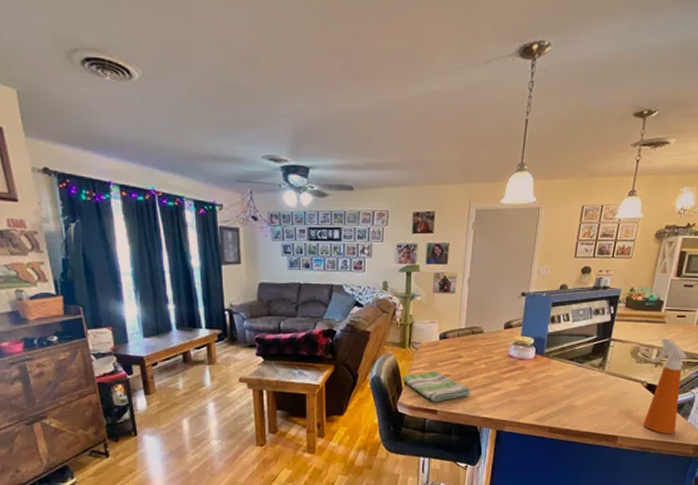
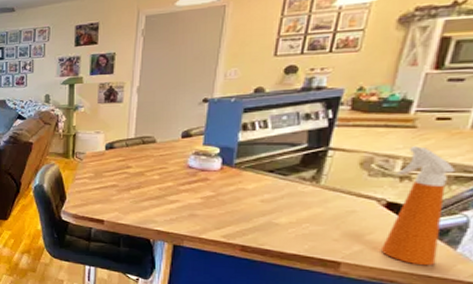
dish towel: present [401,370,471,402] -> none [65,180,143,212]

